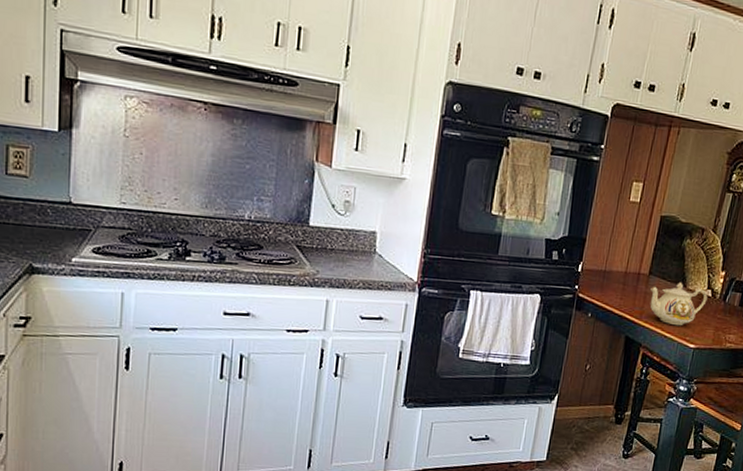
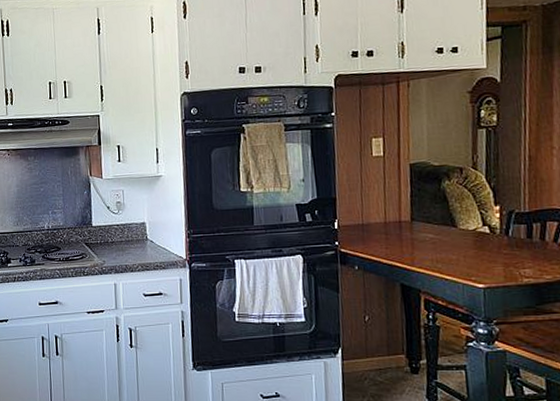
teapot: present [649,281,708,326] -> none [415,223,486,268]

